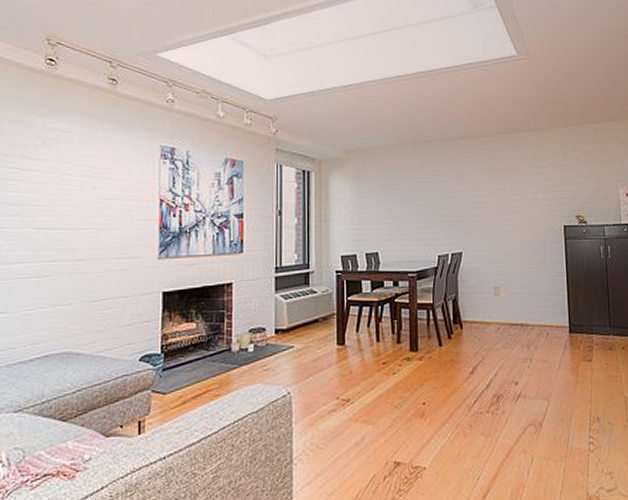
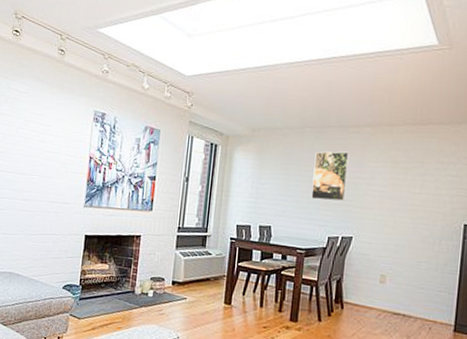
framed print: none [414,166,450,218] -> present [311,151,350,201]

